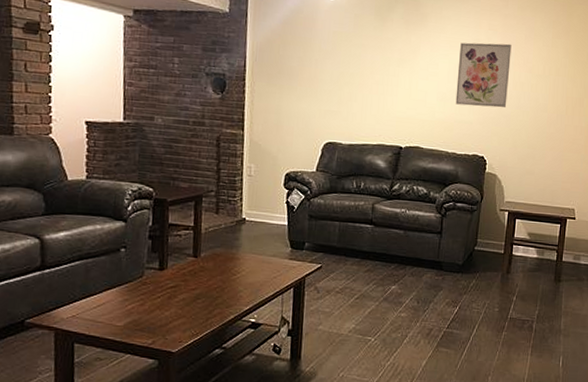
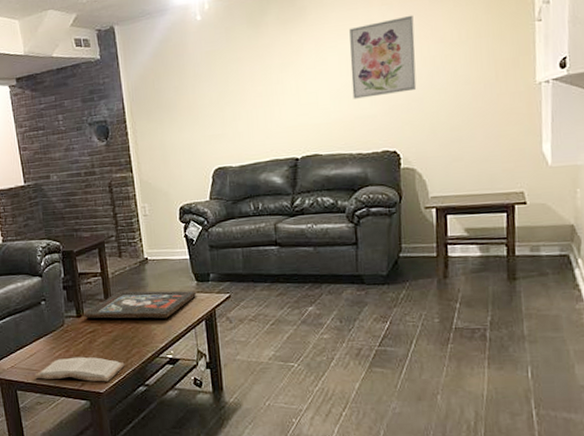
book: none [99,312,204,342] -> present [35,356,125,382]
religious icon: none [166,248,289,281] -> present [83,290,196,319]

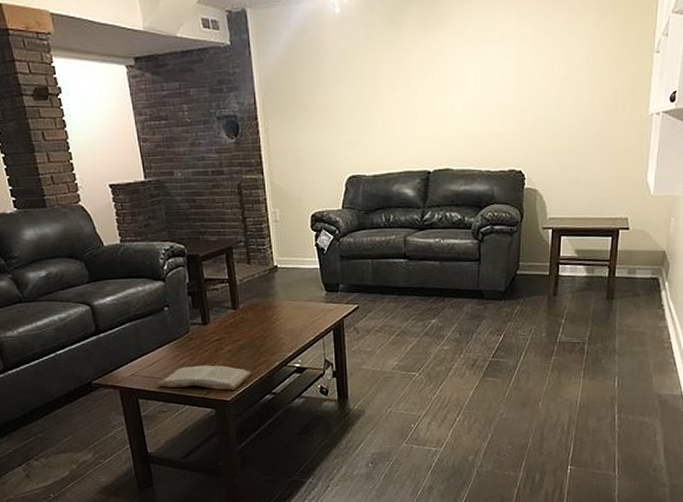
religious icon: present [83,290,196,319] -> none [209,299,325,328]
wall art: present [349,15,417,99] -> none [486,32,547,115]

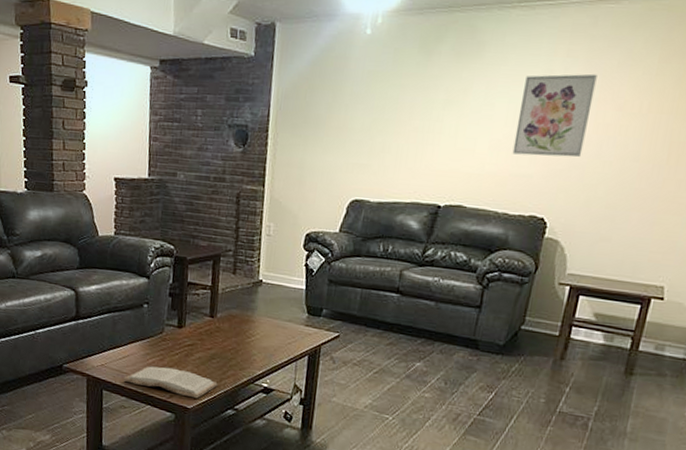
wall art: none [486,32,547,115] -> present [512,73,597,158]

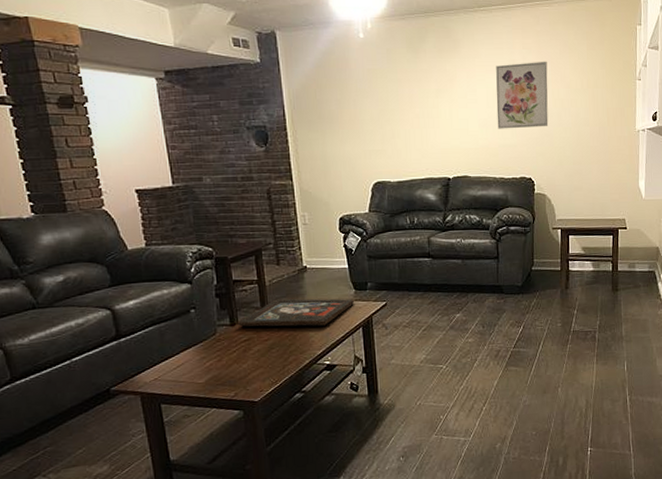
book: present [123,366,218,399] -> none [182,366,281,391]
religious icon: none [184,309,305,346] -> present [237,298,354,327]

